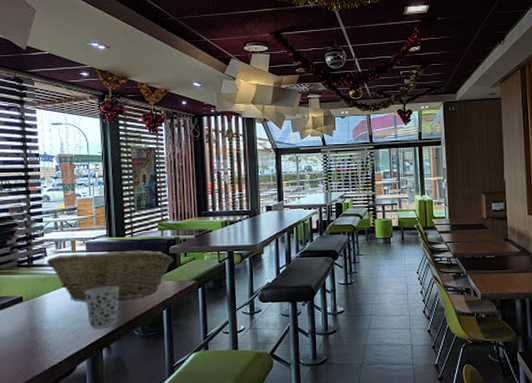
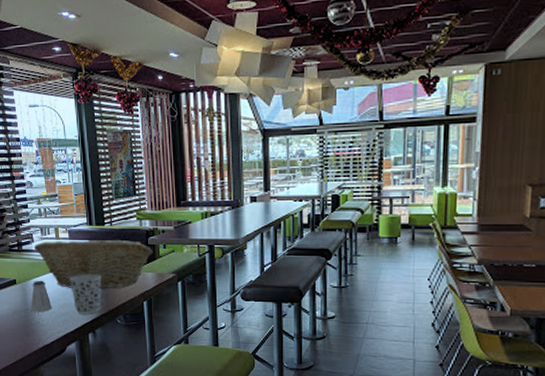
saltshaker: none [38,295,63,331] -> present [31,280,52,312]

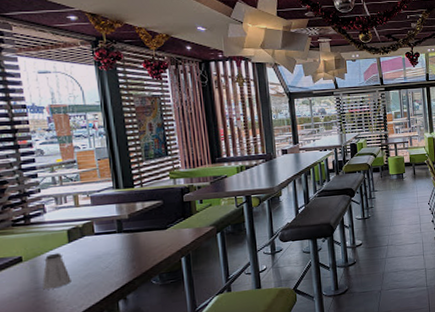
fruit basket: present [33,239,153,289] -> none [45,199,190,257]
cup: present [69,274,102,314] -> none [92,237,132,282]

